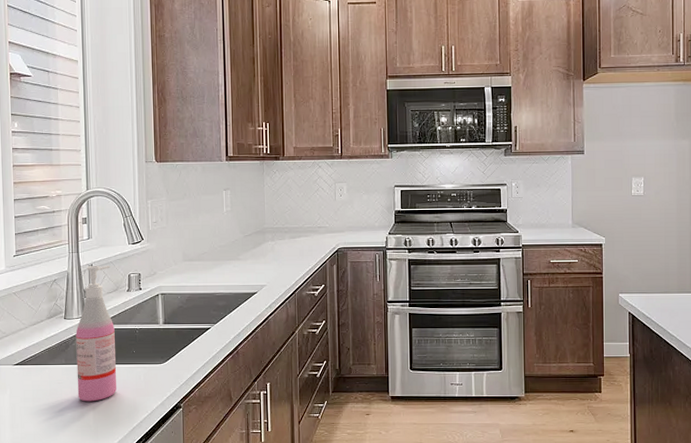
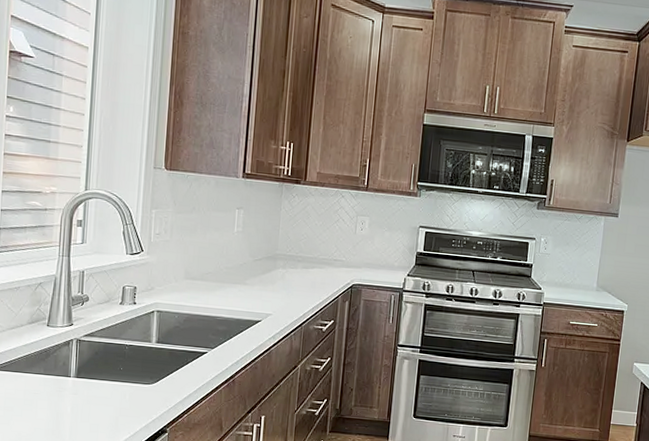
soap dispenser: present [76,265,116,402] -> none [54,272,104,417]

